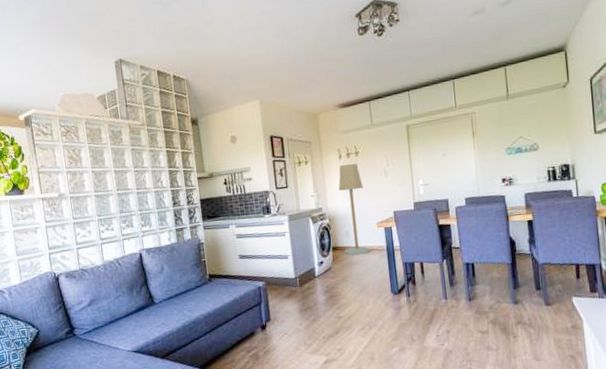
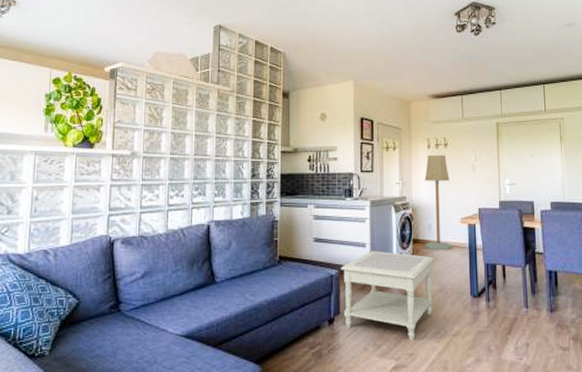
side table: none [267,261,357,338] -> present [340,251,435,341]

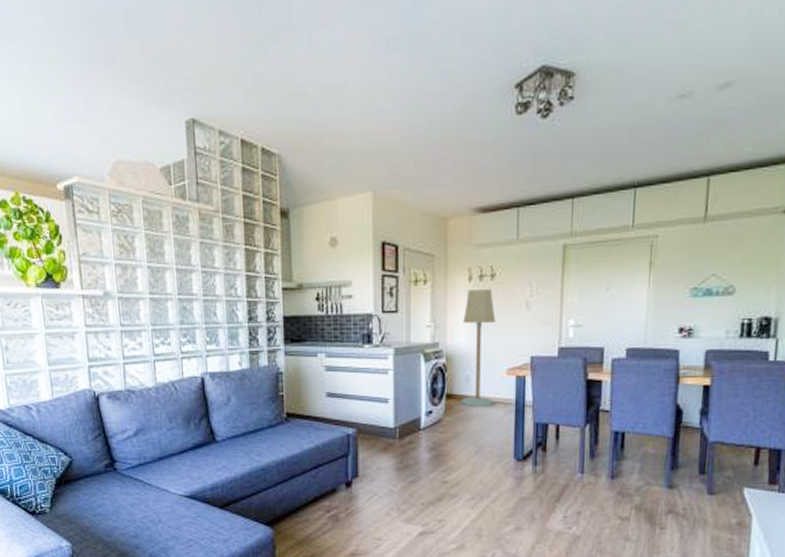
side table: present [340,251,435,341] -> none [358,407,472,506]

